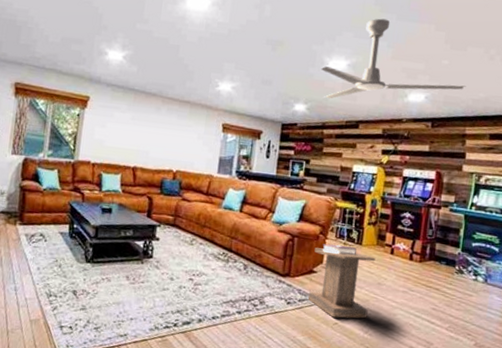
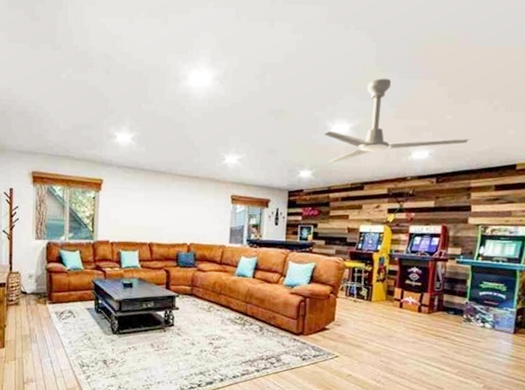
lectern: present [307,244,376,319] -> none [321,302,385,370]

